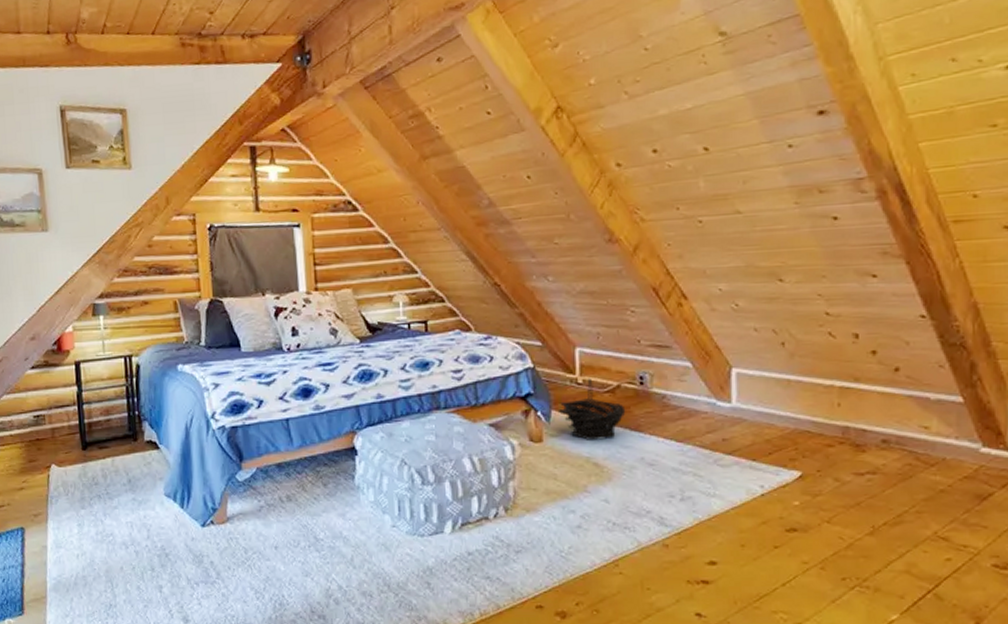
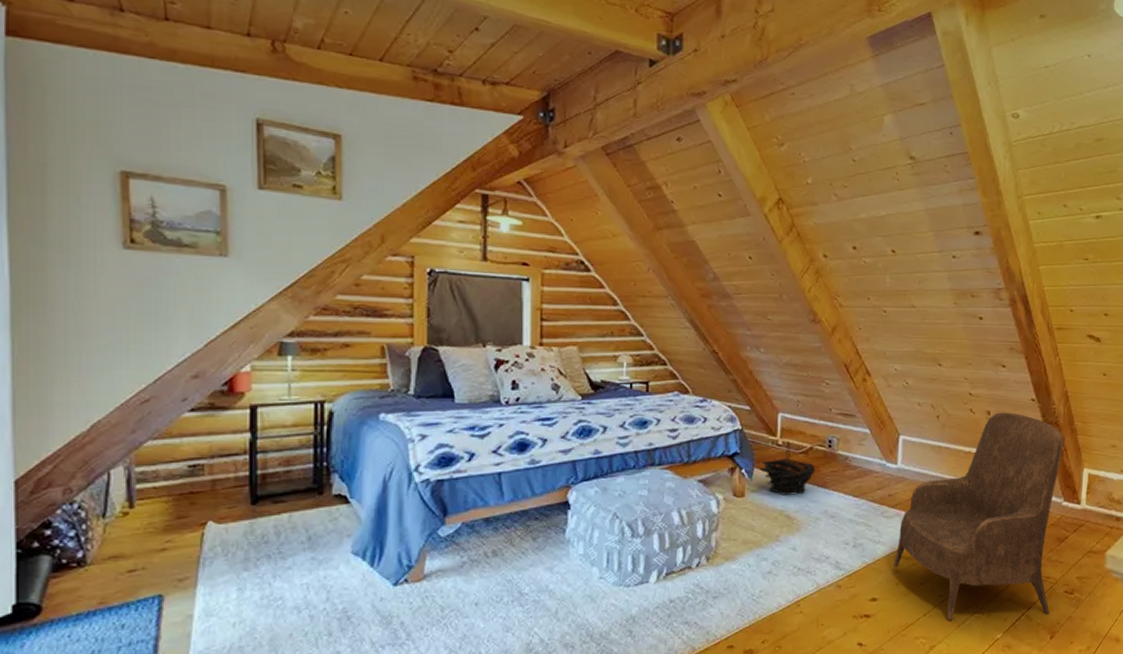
armchair: none [735,334,976,595] -> present [893,412,1064,621]

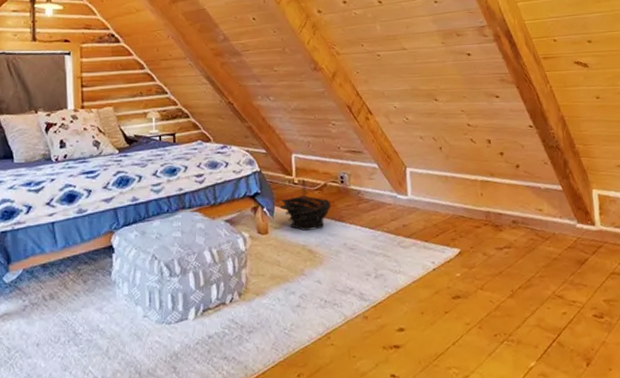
armchair: present [893,412,1064,621] -> none [416,140,581,350]

